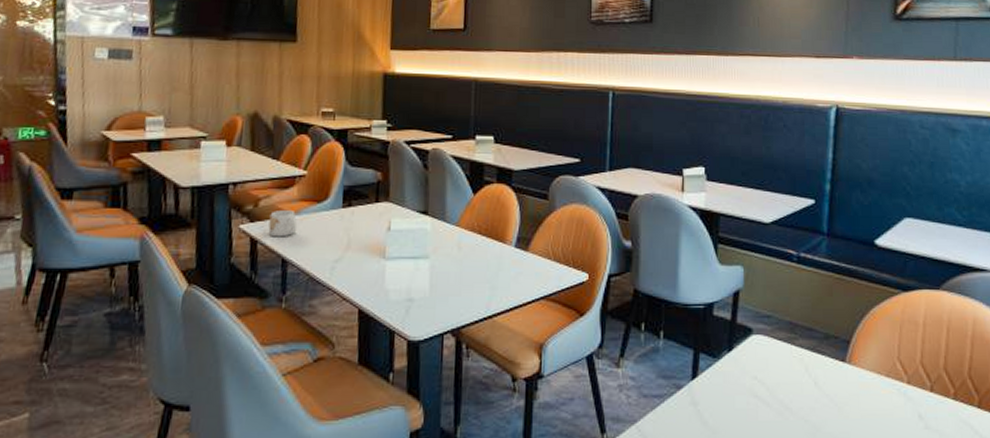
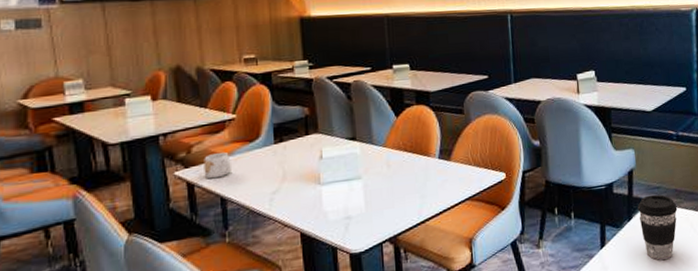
coffee cup: none [741,324,791,405] -> present [637,194,678,260]

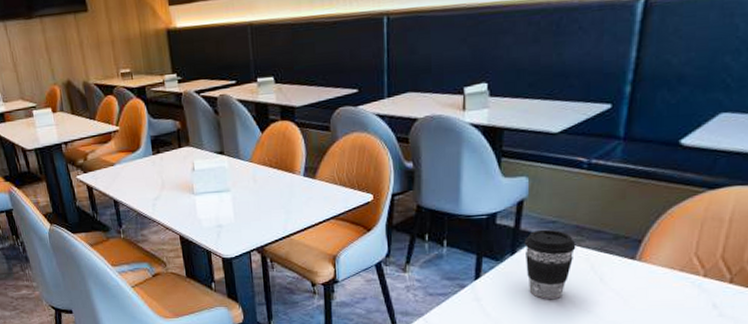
mug: present [204,152,233,179] -> none [97,161,121,184]

